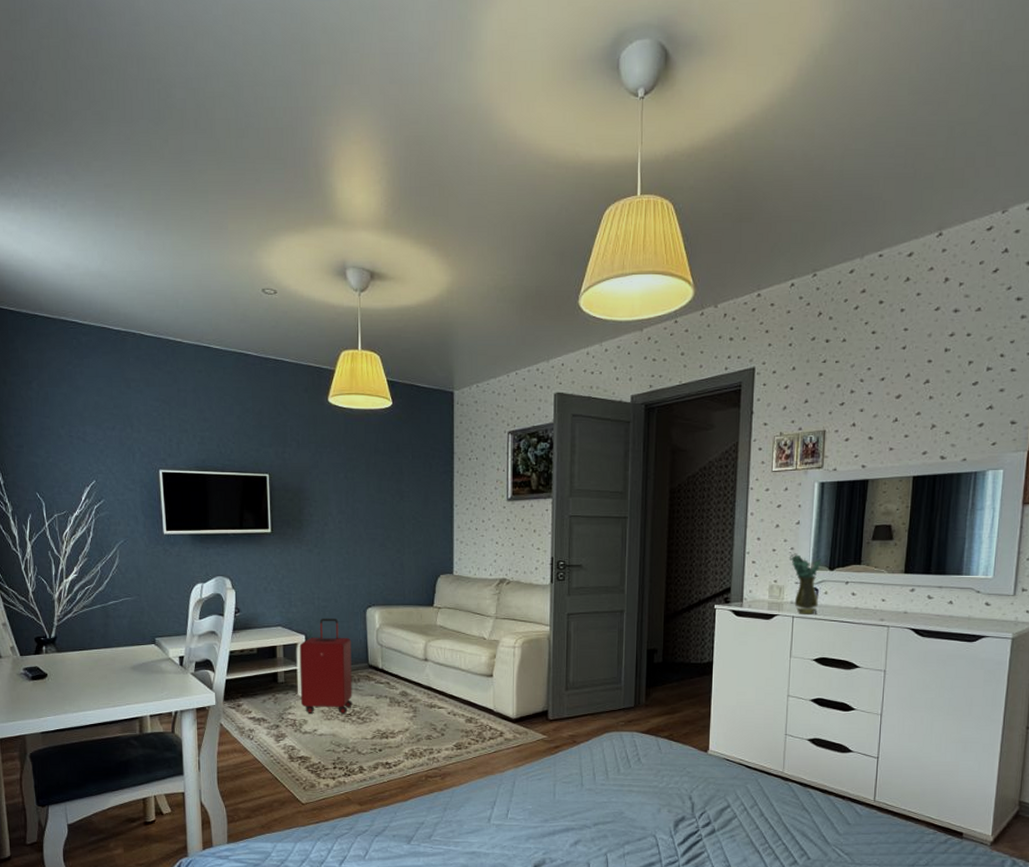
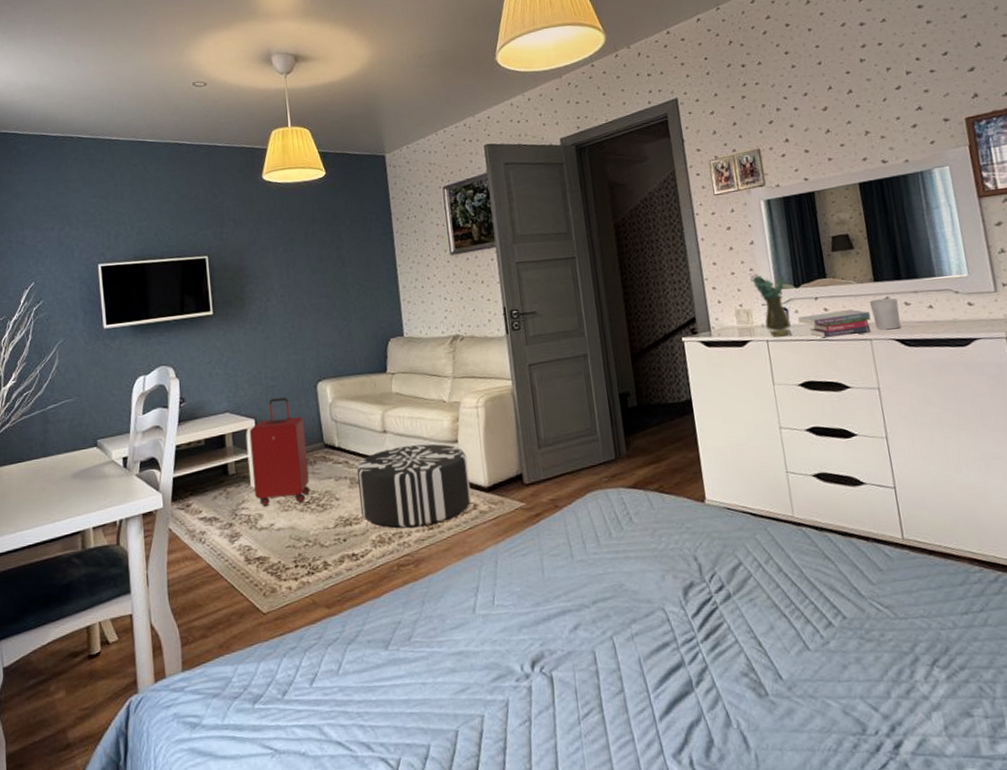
pouf: none [396,675,499,746] -> present [356,443,472,528]
books: none [825,596,893,620] -> present [797,309,871,338]
candle holder: none [895,590,923,619] -> present [869,298,901,330]

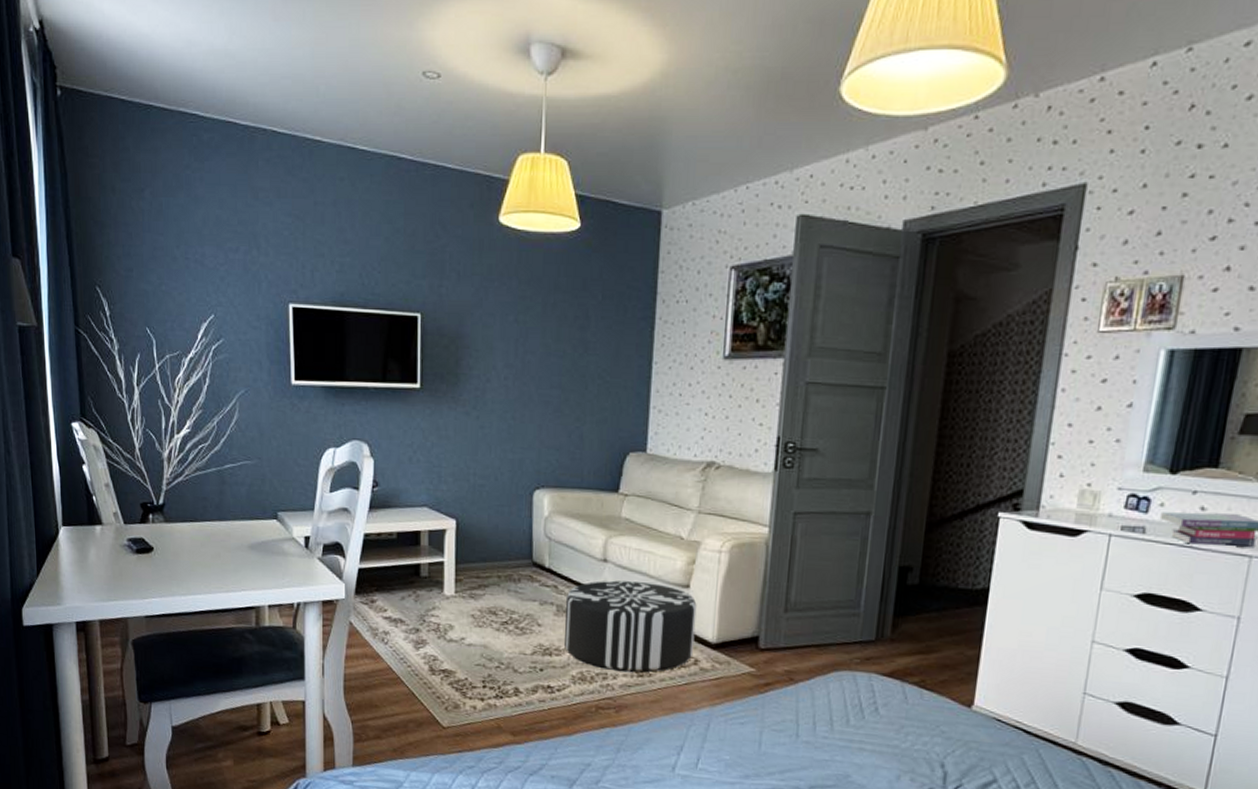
suitcase: present [249,396,310,506] -> none [446,499,513,621]
vase: present [749,273,791,338] -> none [1112,445,1160,535]

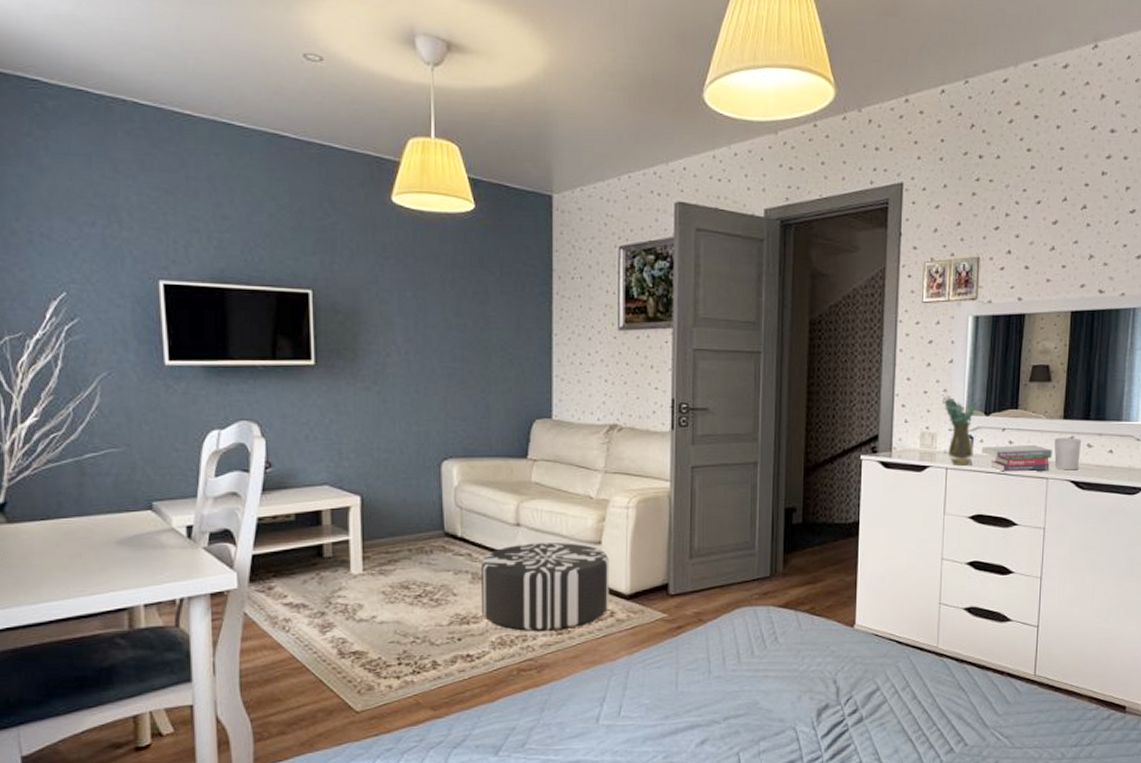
vase: none [1112,445,1160,535] -> present [942,394,977,467]

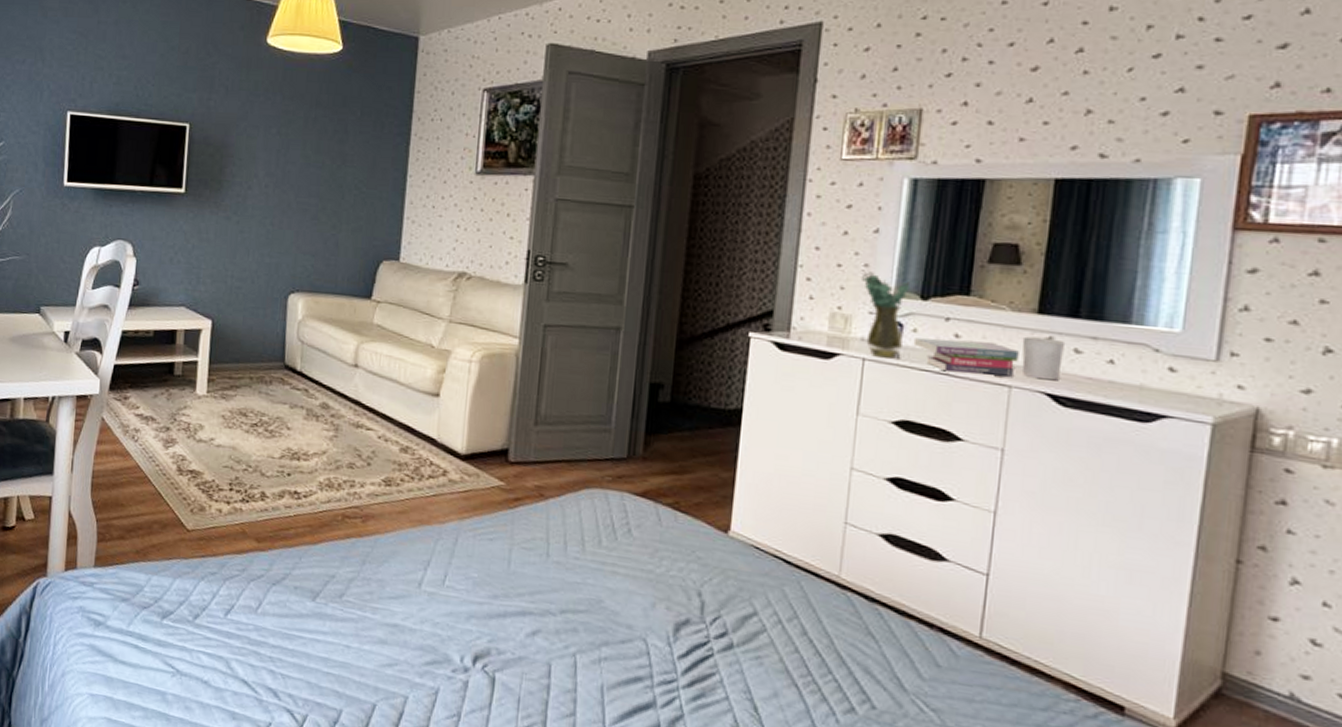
pouf: present [480,543,609,631] -> none [312,386,447,482]

